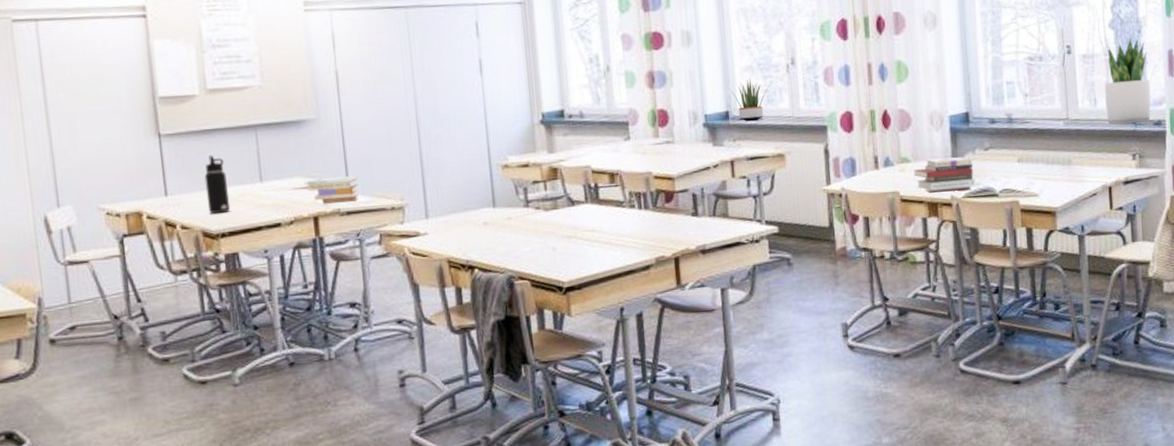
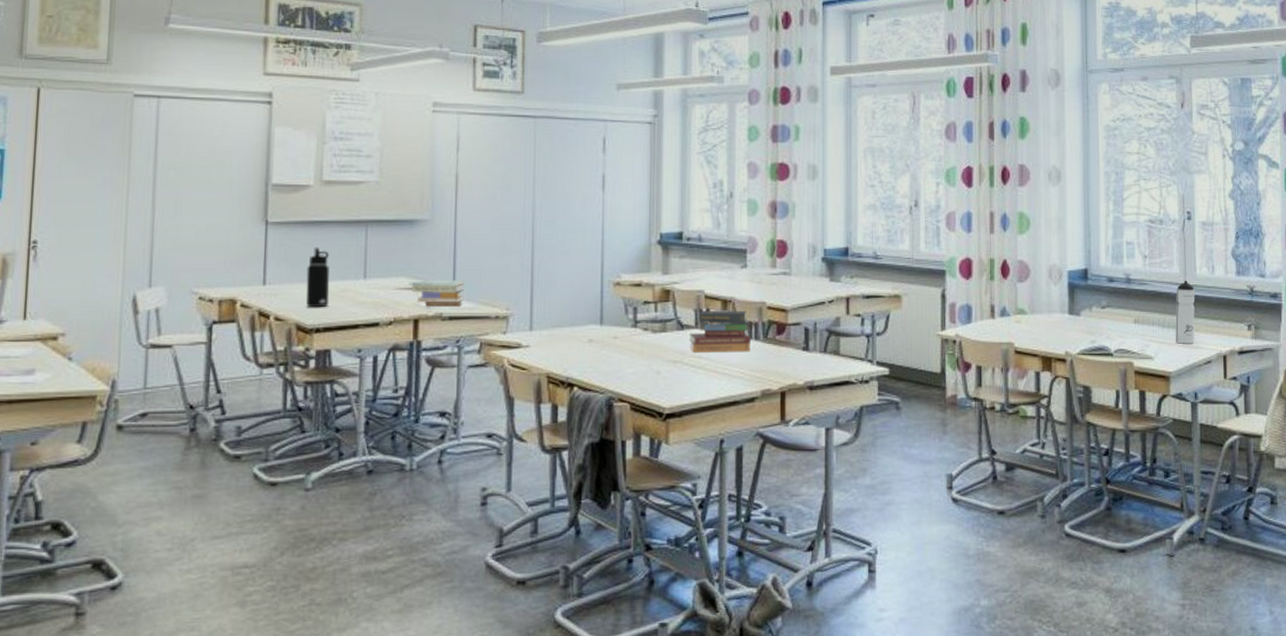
books: none [580,181,642,227] -> present [689,310,751,353]
potted plant: present [729,78,770,122] -> none [851,216,891,260]
books: present [913,157,976,193] -> none [1029,313,1091,347]
water bottle: none [1058,116,1079,179] -> present [1175,281,1195,344]
planter: present [1105,39,1151,125] -> none [1223,210,1268,295]

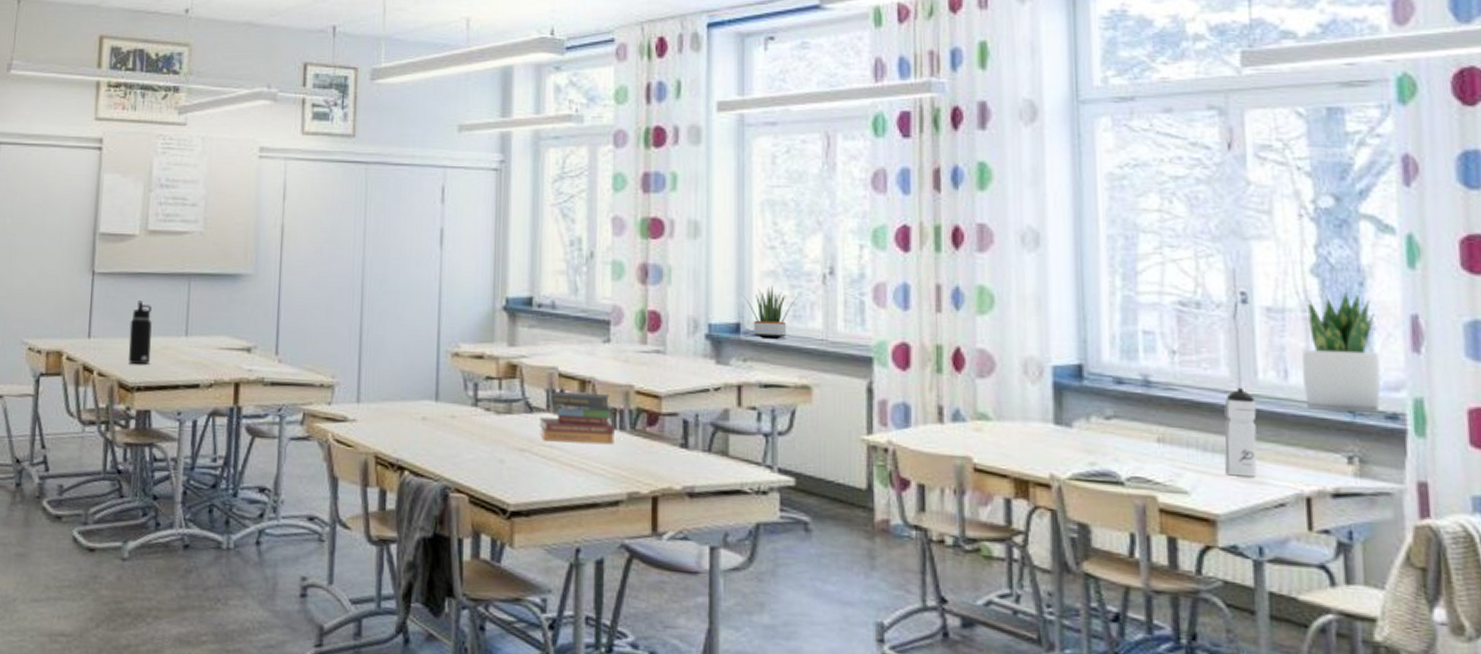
books: present [409,279,465,307] -> none [231,339,288,372]
potted plant: none [851,216,891,260] -> present [743,285,798,340]
planter: none [1223,210,1268,295] -> present [1302,293,1381,414]

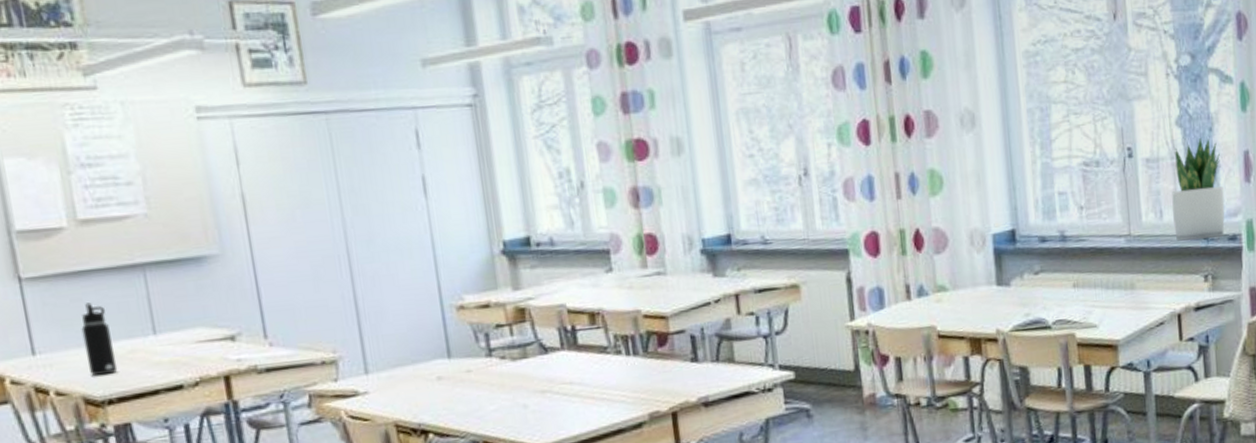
books: present [538,391,615,445] -> none [554,322,630,379]
potted plant: present [743,285,798,340] -> none [730,193,779,247]
water bottle: present [1224,388,1257,477] -> none [1119,231,1144,306]

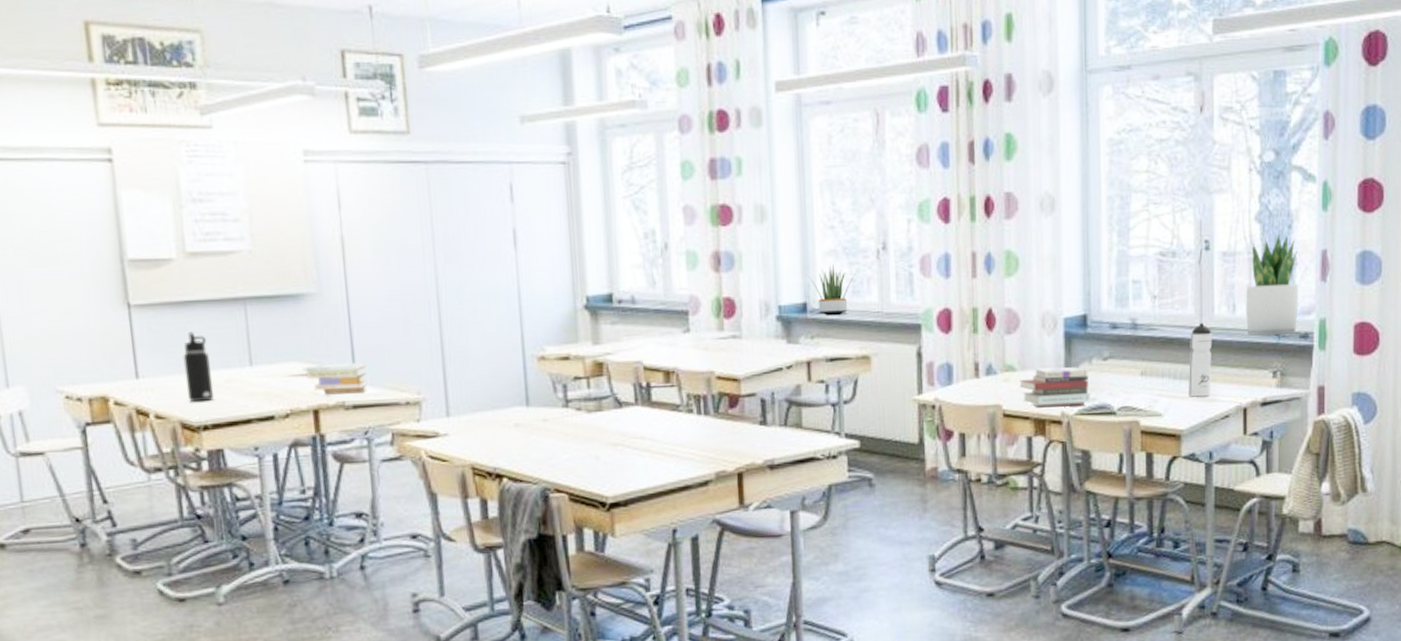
books: none [209,324,280,360] -> present [302,363,367,395]
potted plant: none [730,193,779,247] -> present [808,264,856,316]
books: none [952,283,1025,327] -> present [1019,367,1091,408]
water bottle: none [1119,231,1144,306] -> present [1188,323,1212,397]

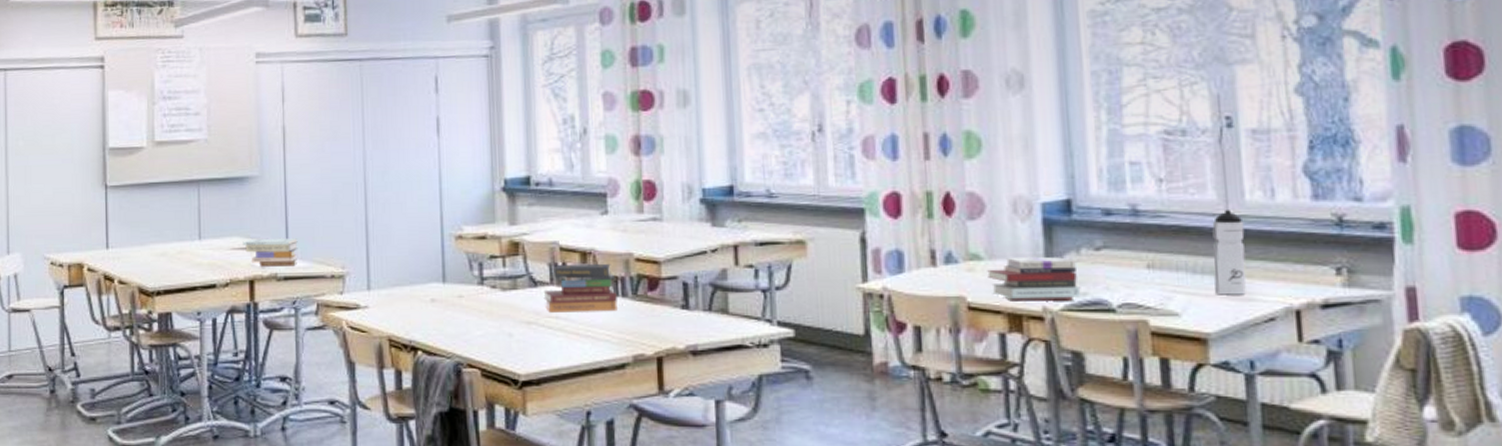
water bottle: present [183,332,215,401] -> none [145,209,168,270]
books: none [628,381,700,433] -> present [543,263,618,313]
potted plant: present [808,264,856,316] -> none [735,147,788,200]
planter: present [1246,235,1299,336] -> none [1288,109,1368,226]

